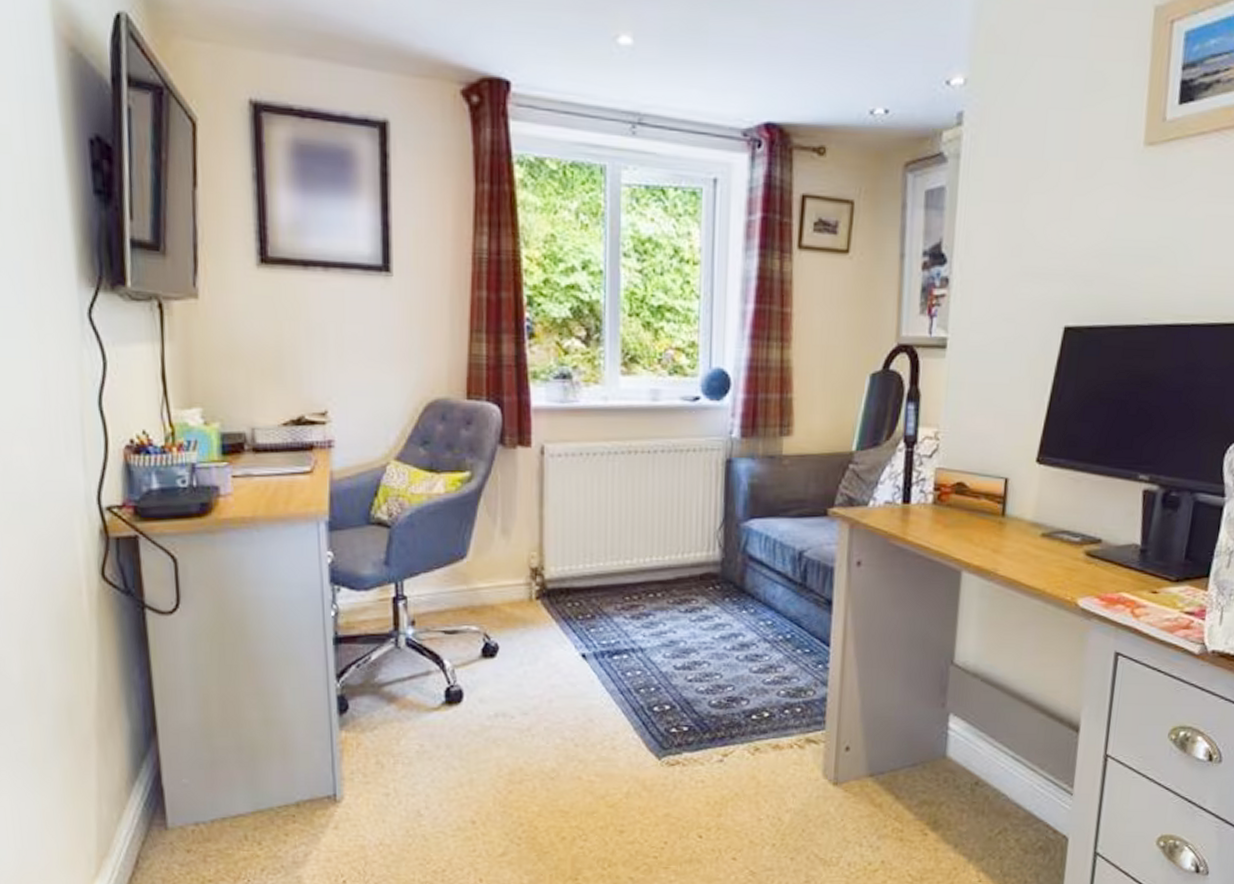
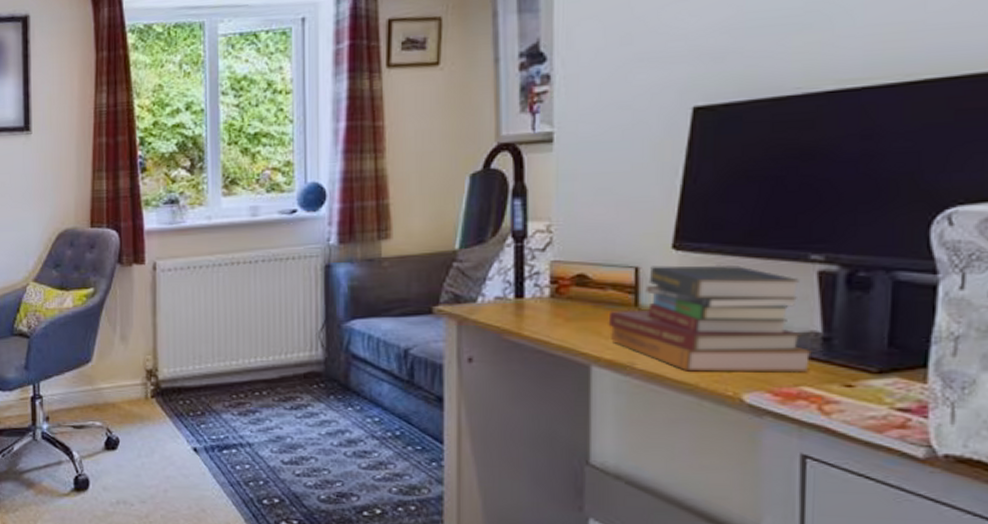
books: none [979,478,1132,580] -> present [608,264,812,373]

